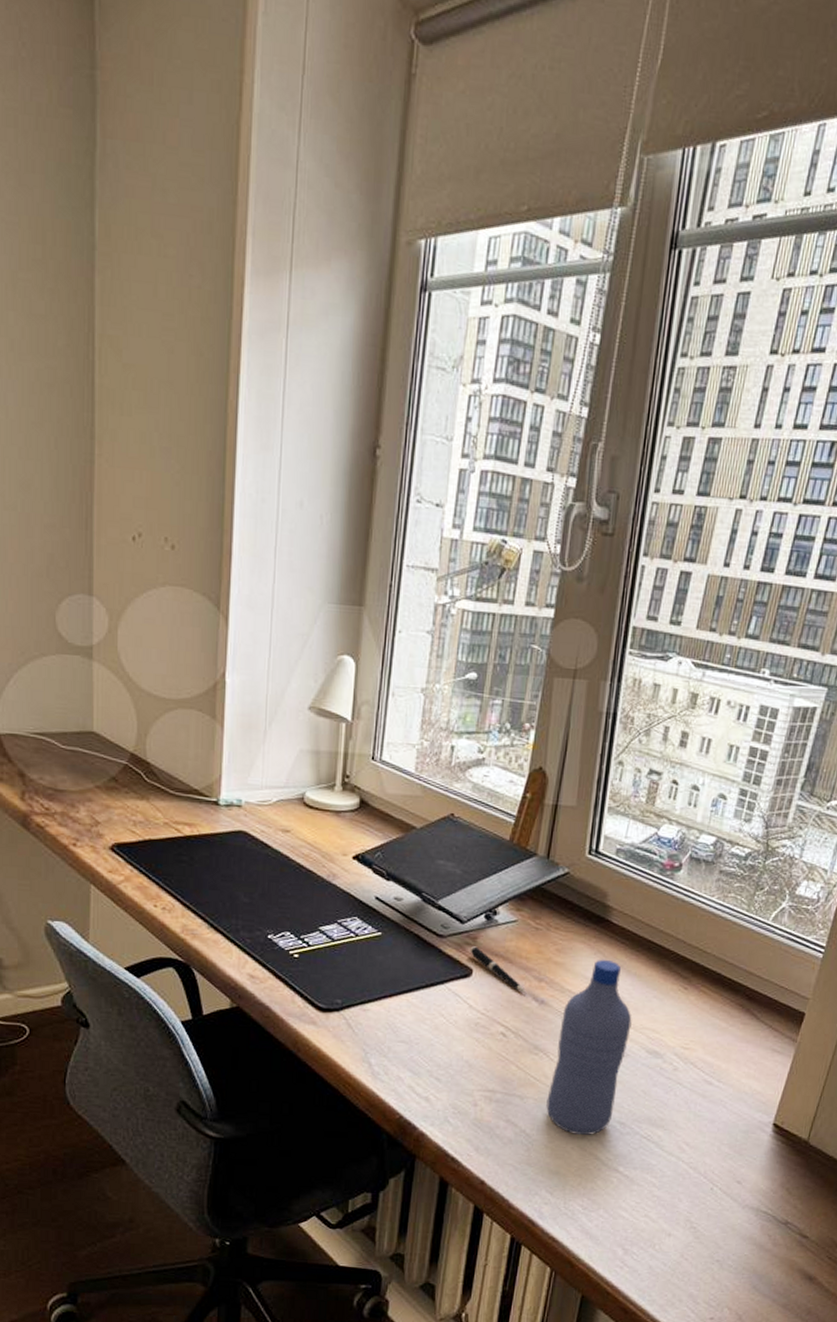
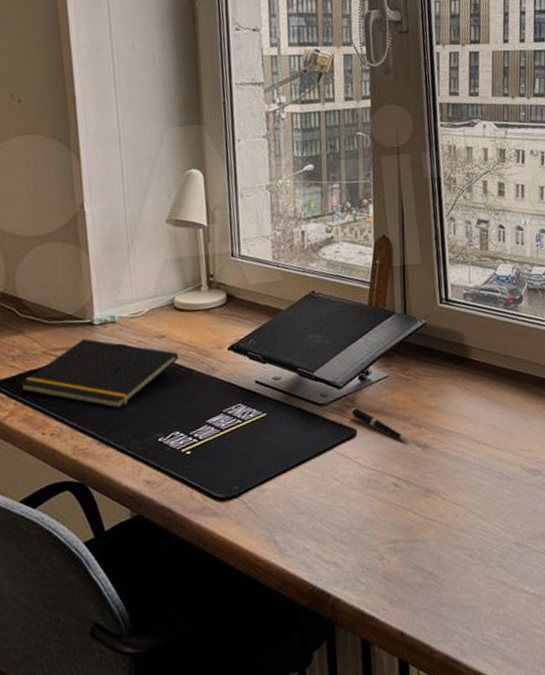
notepad: none [138,818,301,896] -> present [20,339,179,409]
water bottle: present [546,959,632,1136] -> none [445,394,509,566]

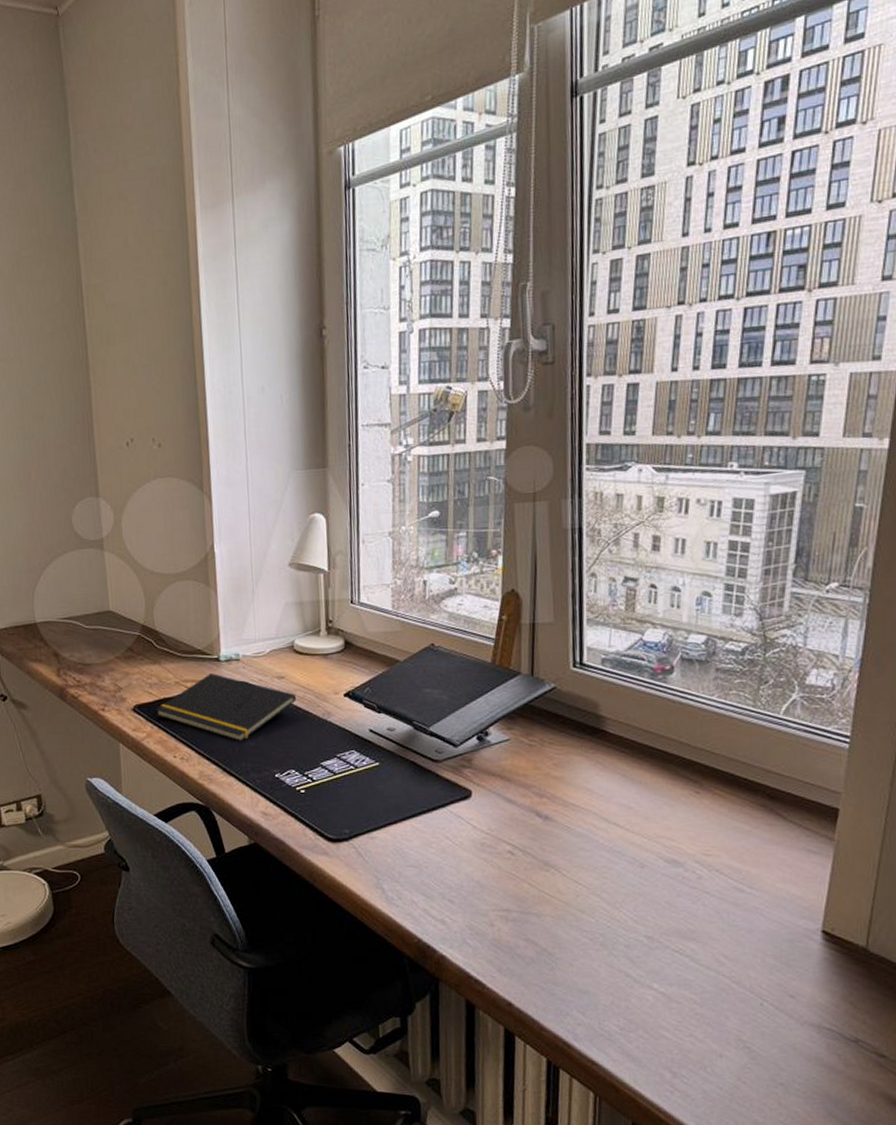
pen: present [350,407,410,443] -> none [466,768,529,811]

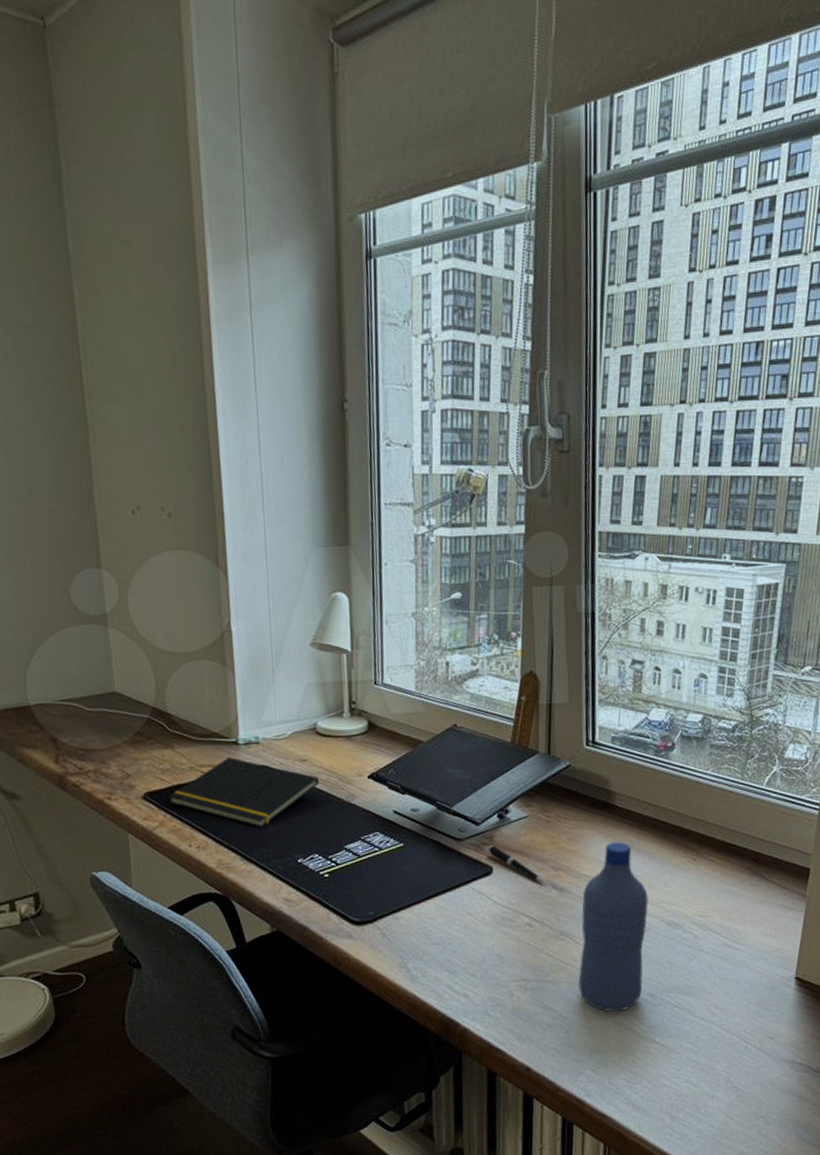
pen: none [466,768,529,811] -> present [487,845,546,884]
water bottle: none [565,769,644,952] -> present [578,841,649,1012]

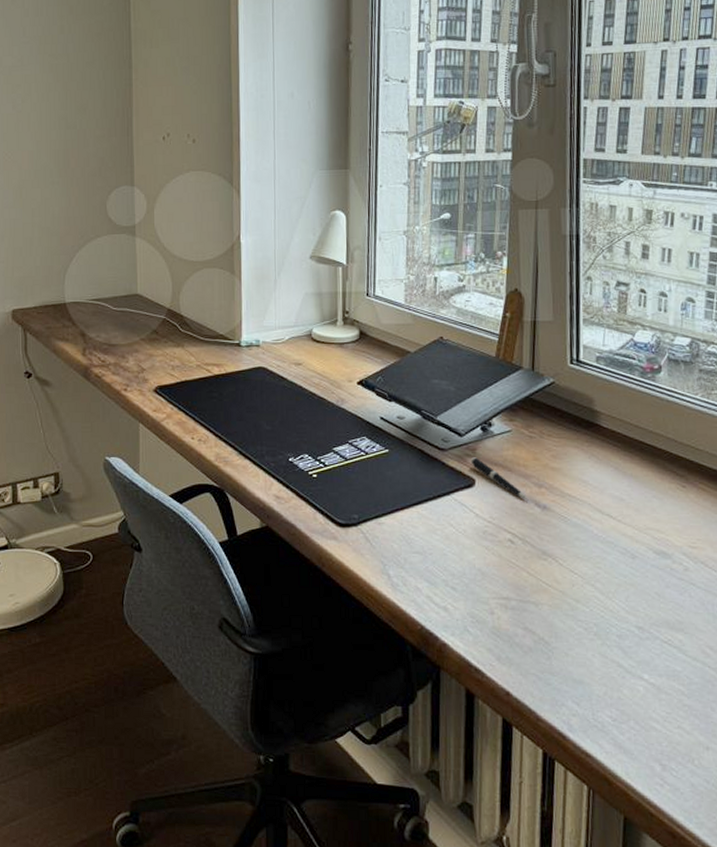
notepad: present [169,757,320,827] -> none [177,358,313,425]
water bottle: present [578,841,649,1012] -> none [561,462,635,642]

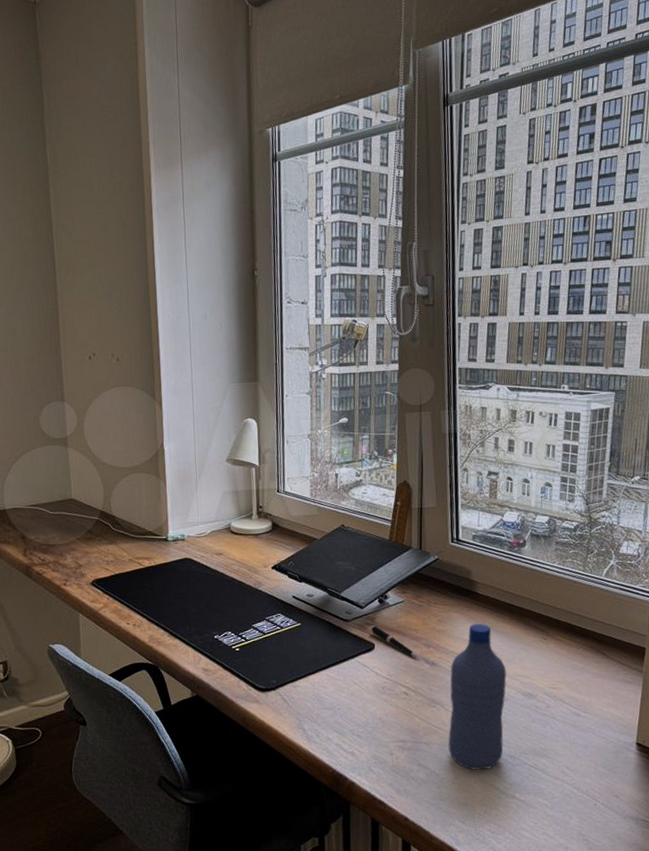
water bottle: none [561,462,635,642] -> present [448,623,507,771]

